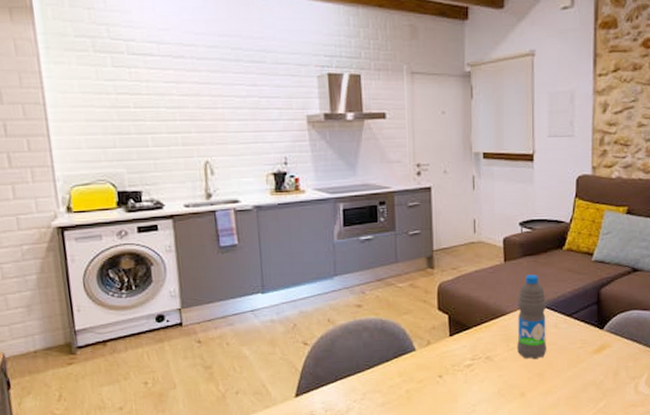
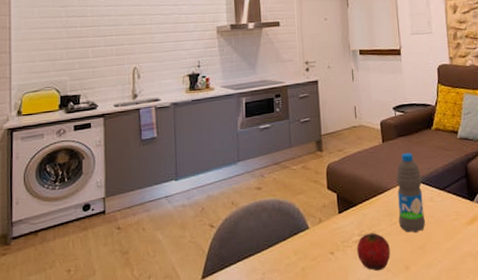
fruit: none [468,357,505,397] -> present [357,233,390,271]

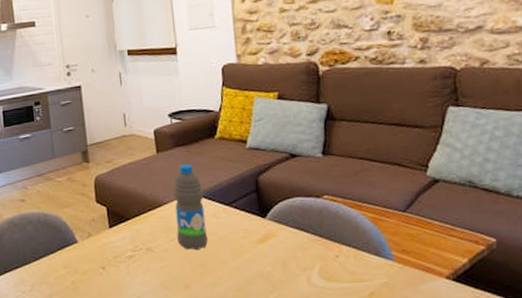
fruit: present [357,233,390,271] -> none [130,249,168,288]

